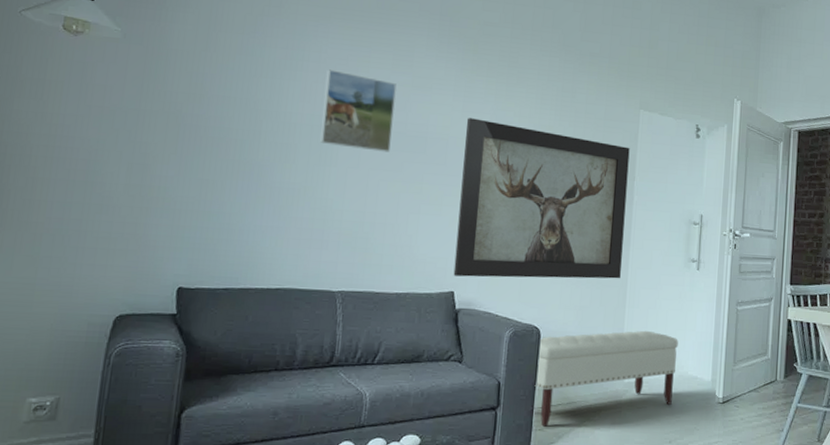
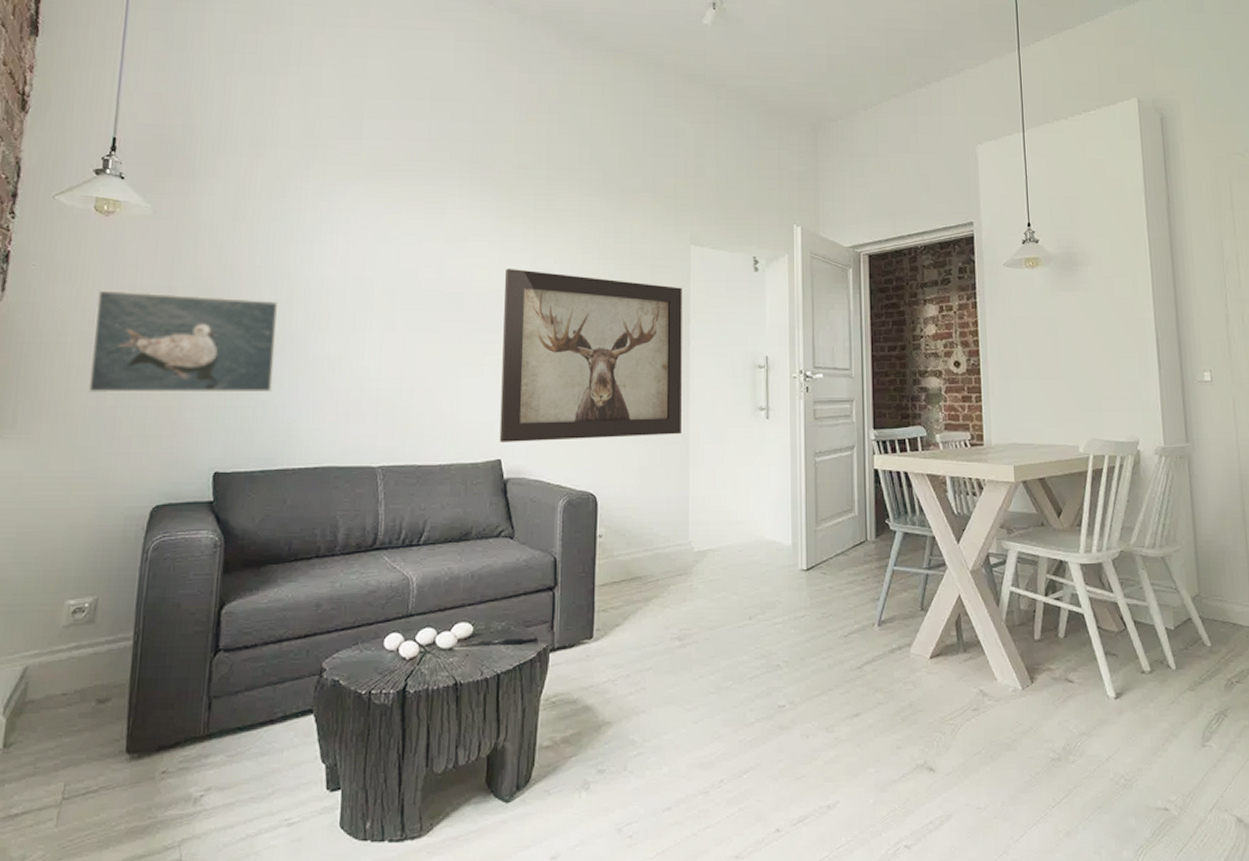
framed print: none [53,107,246,217] -> present [88,290,278,394]
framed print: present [320,69,397,152] -> none [353,229,430,312]
bench: present [534,330,678,427] -> none [594,491,751,607]

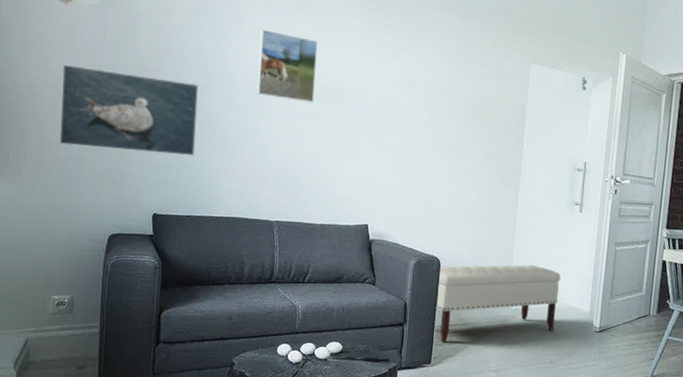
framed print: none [353,229,430,312] -> present [257,29,318,103]
wall art: present [499,269,682,442] -> none [367,72,521,219]
bench: none [594,491,751,607] -> present [435,264,561,343]

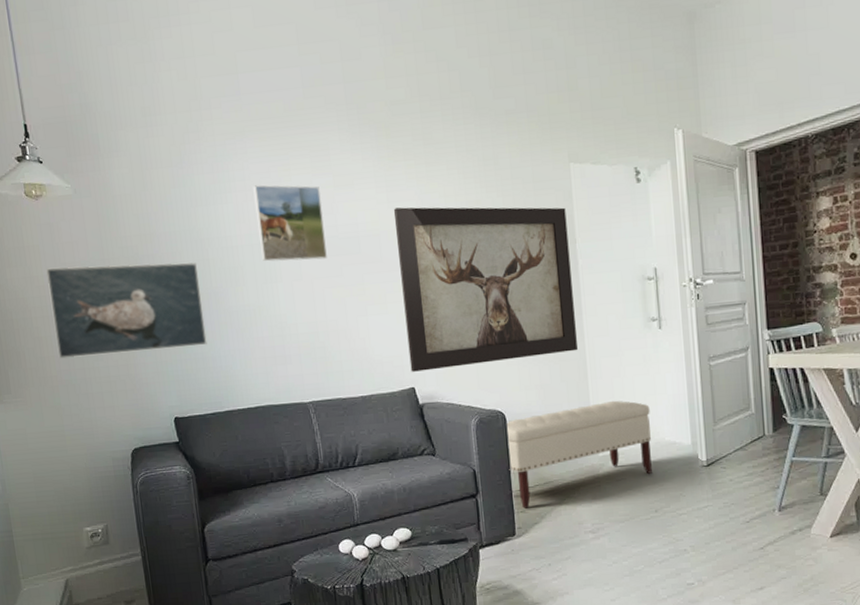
wall art: none [367,72,521,219] -> present [393,207,578,372]

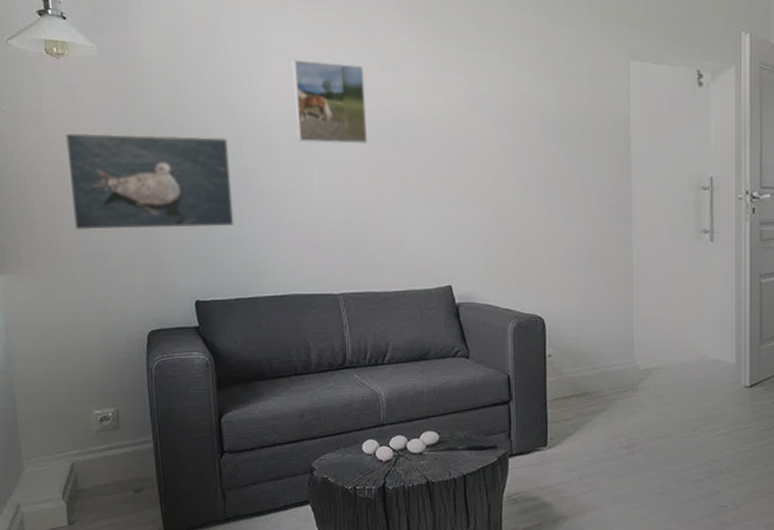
wall art: present [393,207,578,372] -> none [440,95,625,269]
bench: present [507,400,652,508] -> none [545,313,695,419]

